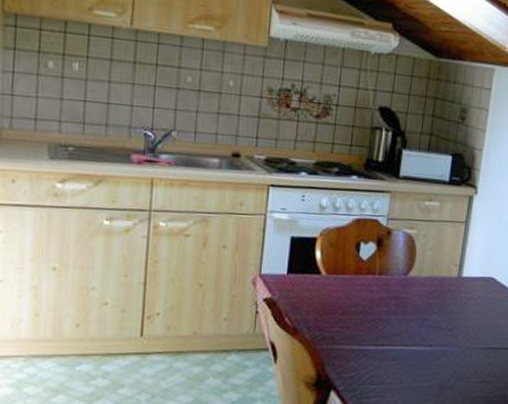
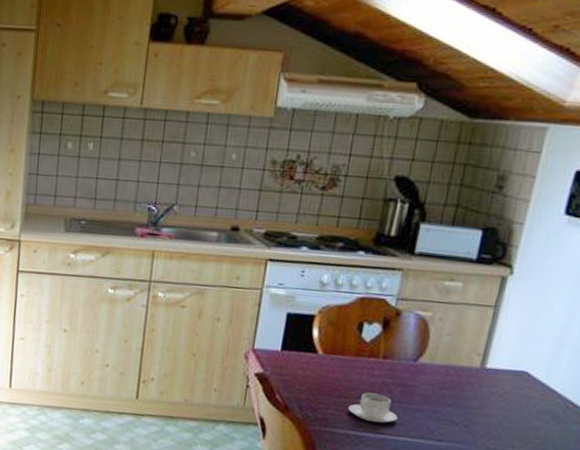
coffee cup: none [351,308,395,335] -> present [347,392,398,423]

